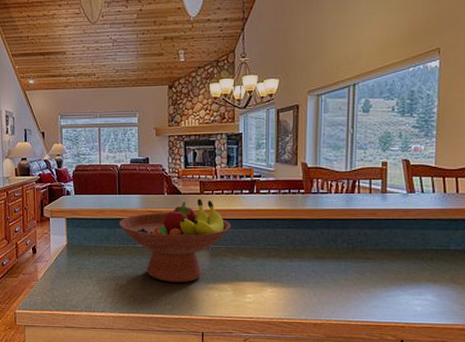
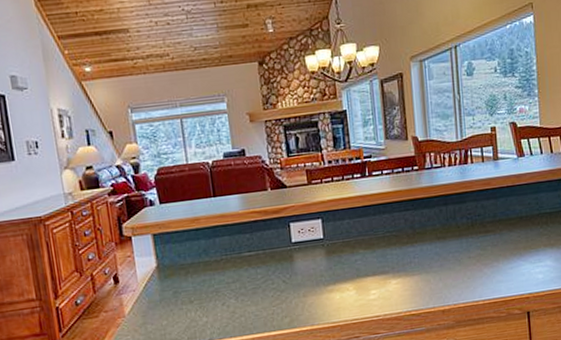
fruit bowl: present [119,198,232,282] -> none [217,190,346,292]

